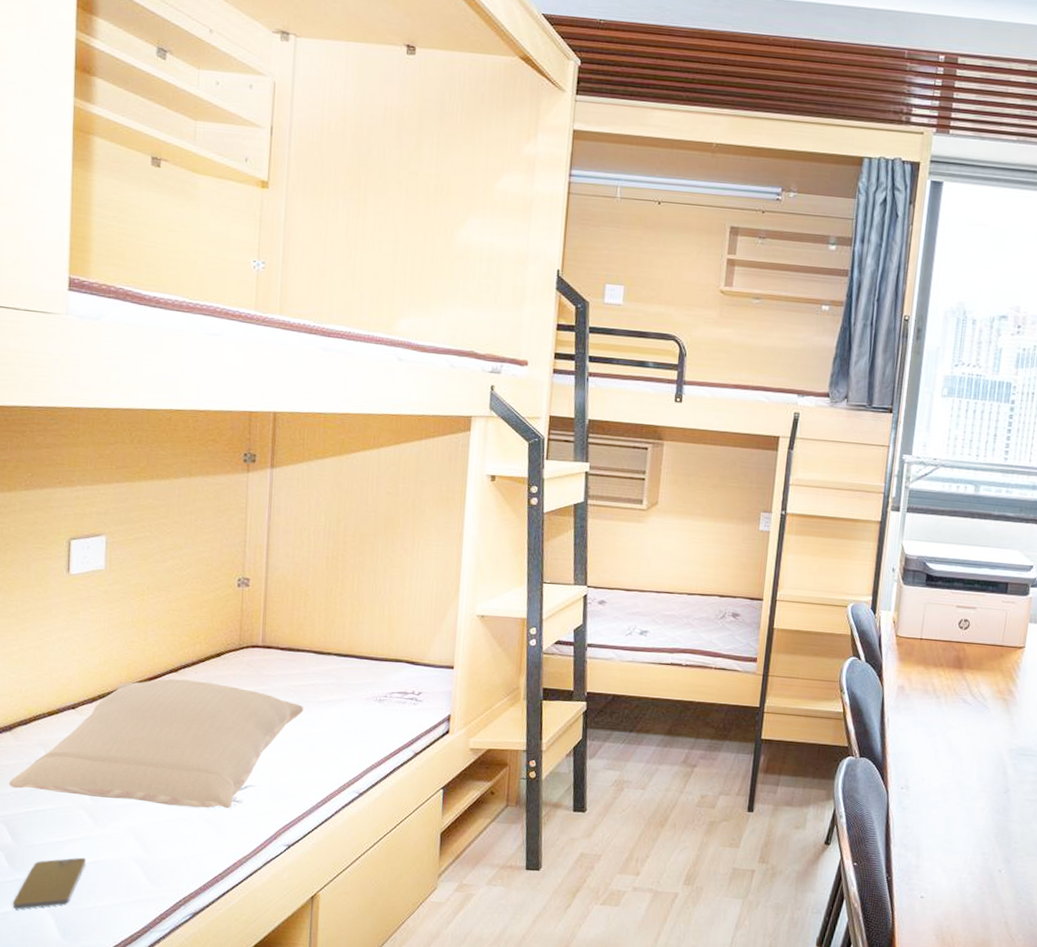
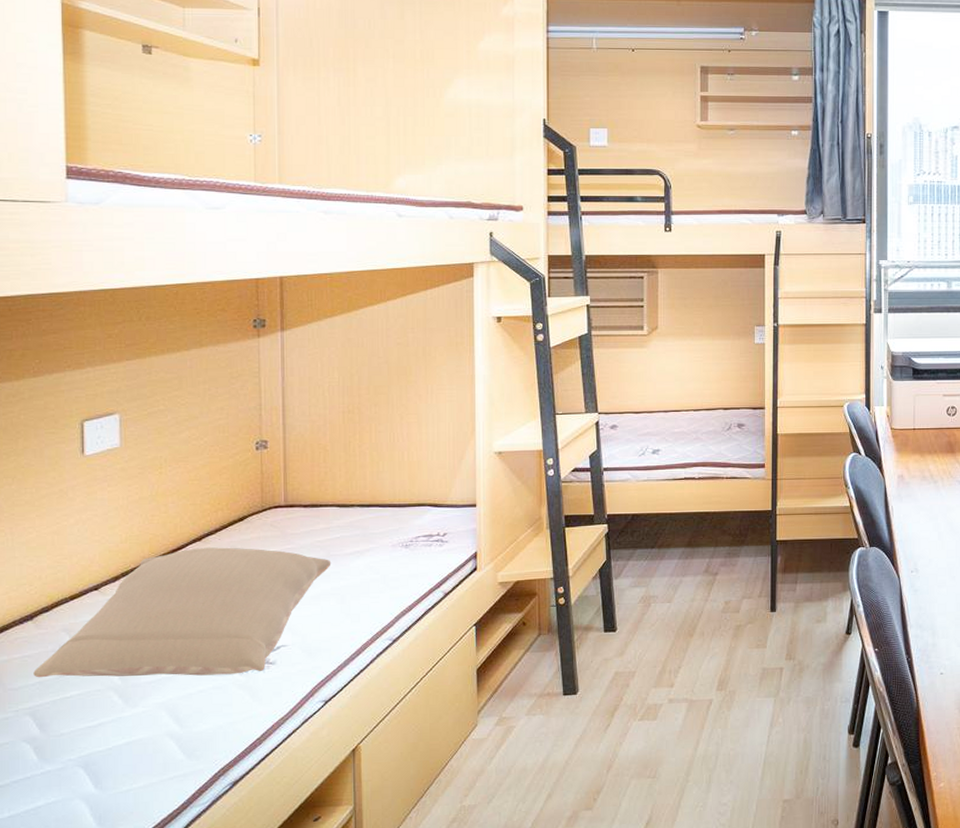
smartphone: present [13,857,87,909] -> none [45,740,119,802]

